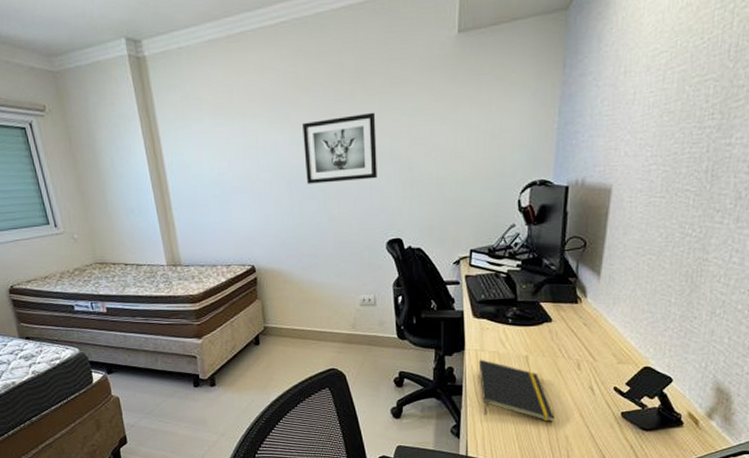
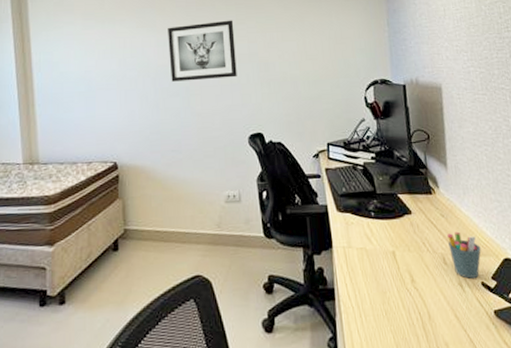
notepad: present [478,359,555,423] -> none [347,257,431,328]
pen holder: none [586,340,621,383] -> present [447,231,481,279]

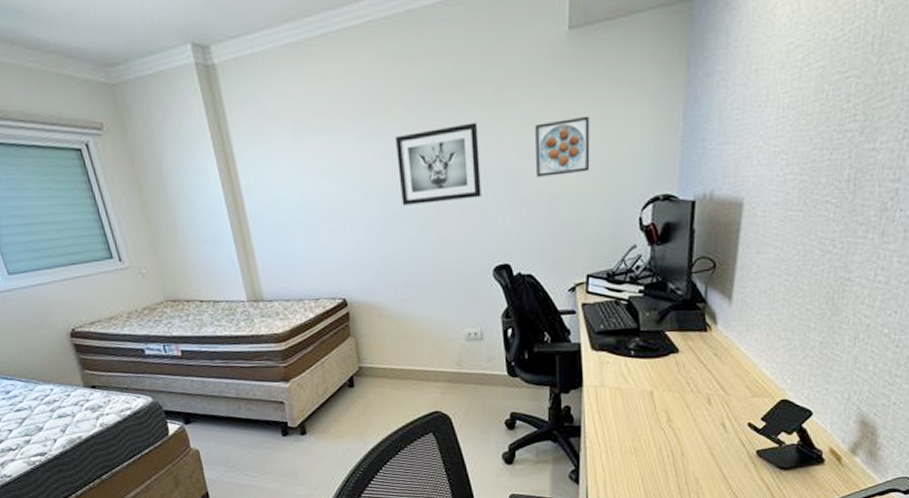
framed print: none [278,19,323,63] -> present [535,115,590,177]
pen holder: present [447,231,481,279] -> none [717,371,755,419]

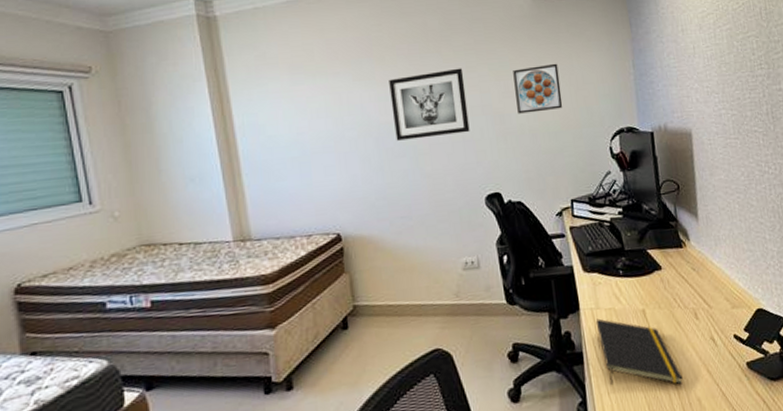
notepad: none [598,396,683,464] -> present [595,318,683,386]

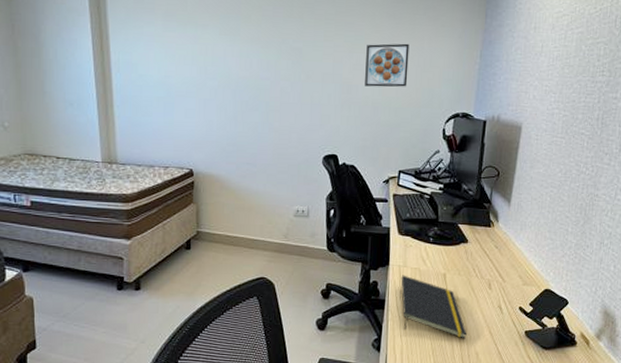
wall art: present [389,68,470,141] -> none [251,35,321,97]

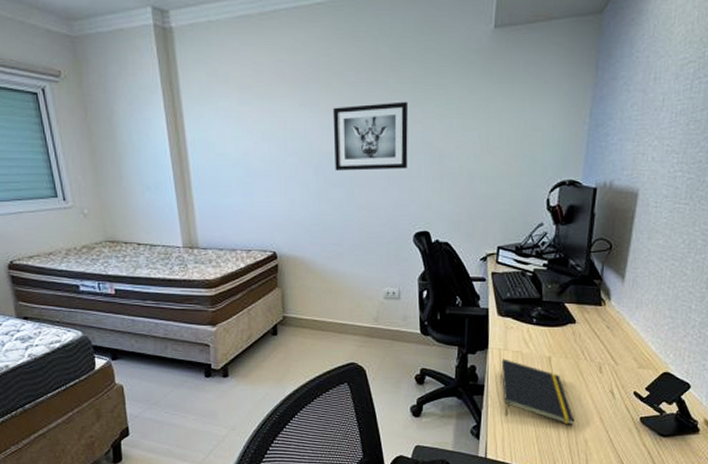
wall art: none [251,35,321,97] -> present [333,101,409,171]
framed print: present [365,43,410,87] -> none [458,105,508,155]

